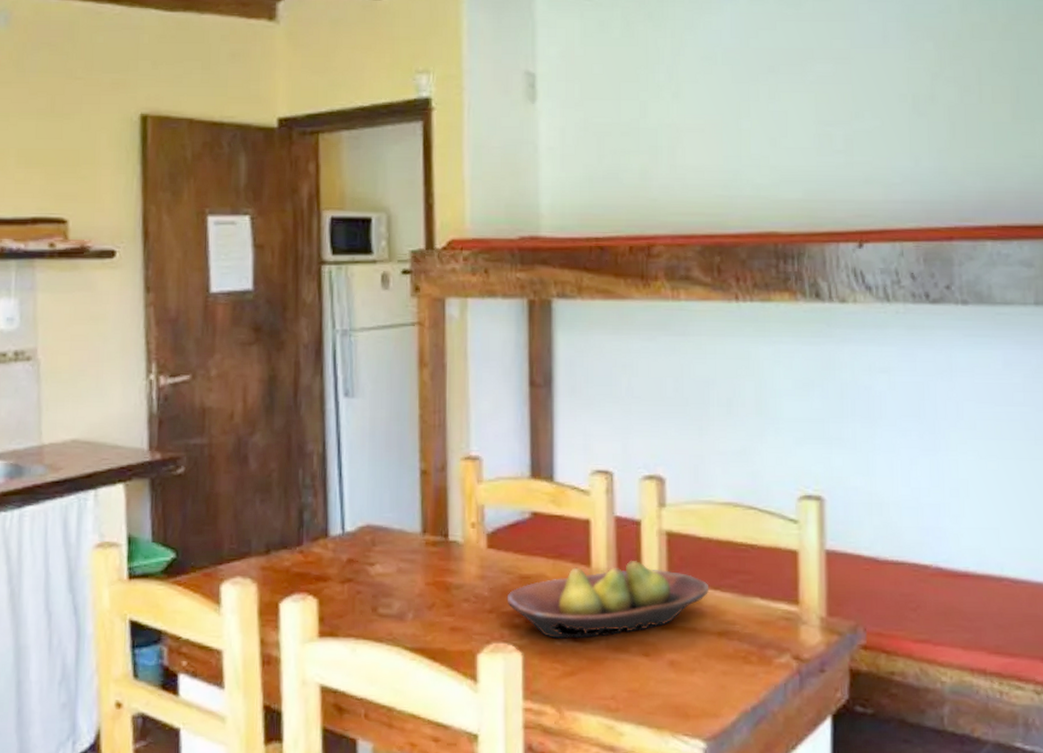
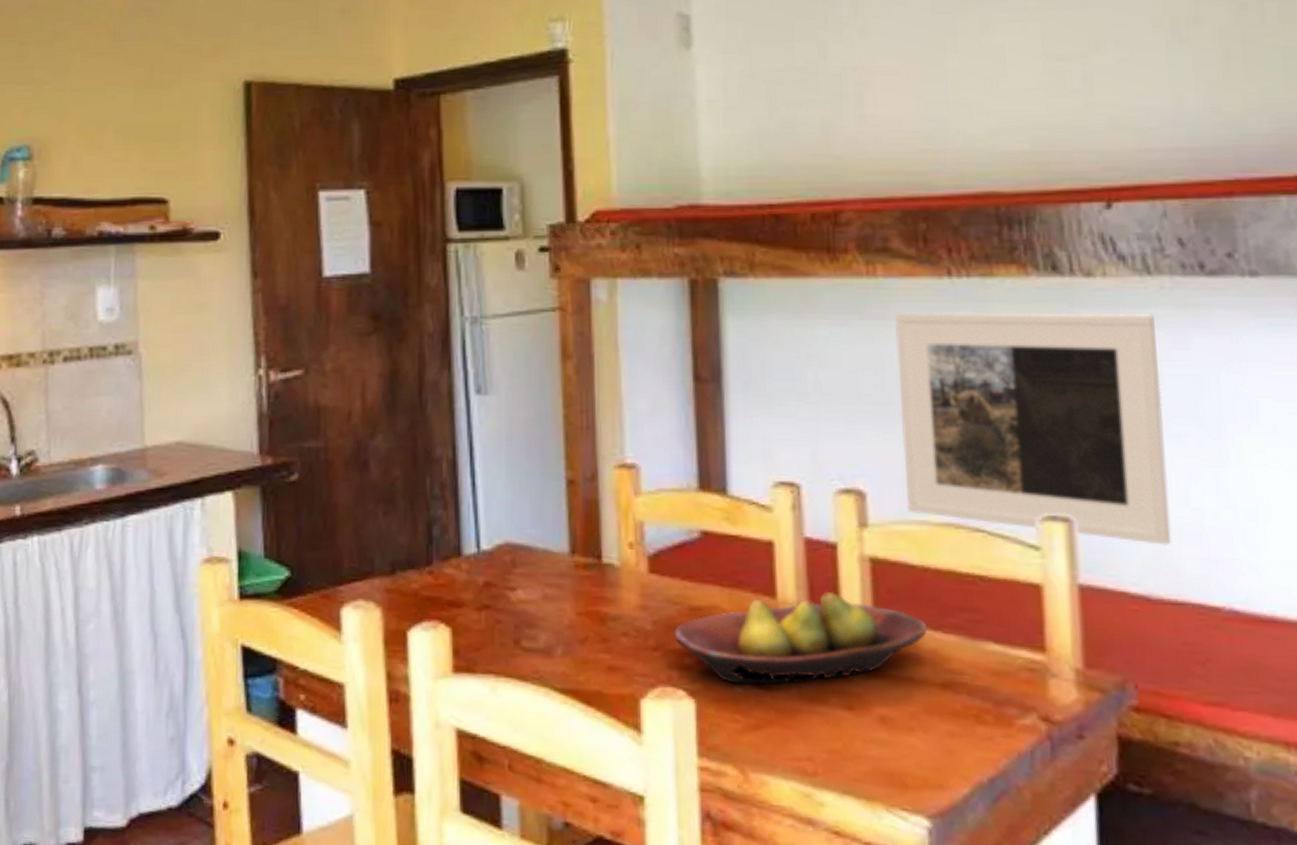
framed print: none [692,330,896,518] -> present [894,312,1172,545]

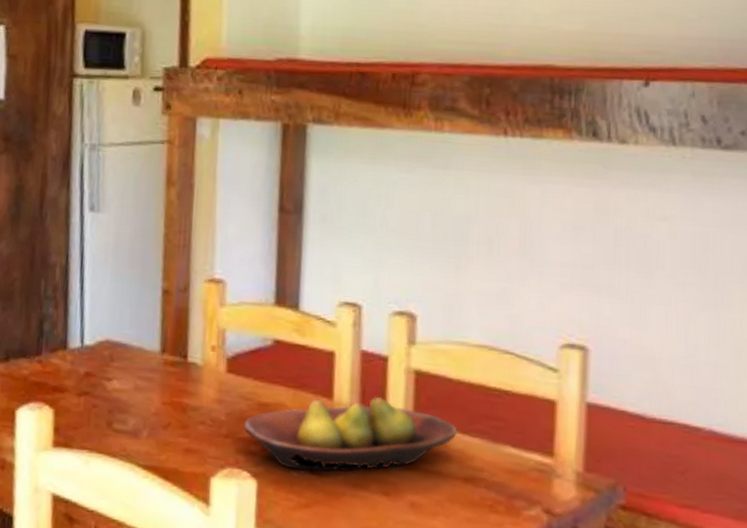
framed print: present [894,312,1172,545] -> none [449,164,674,374]

